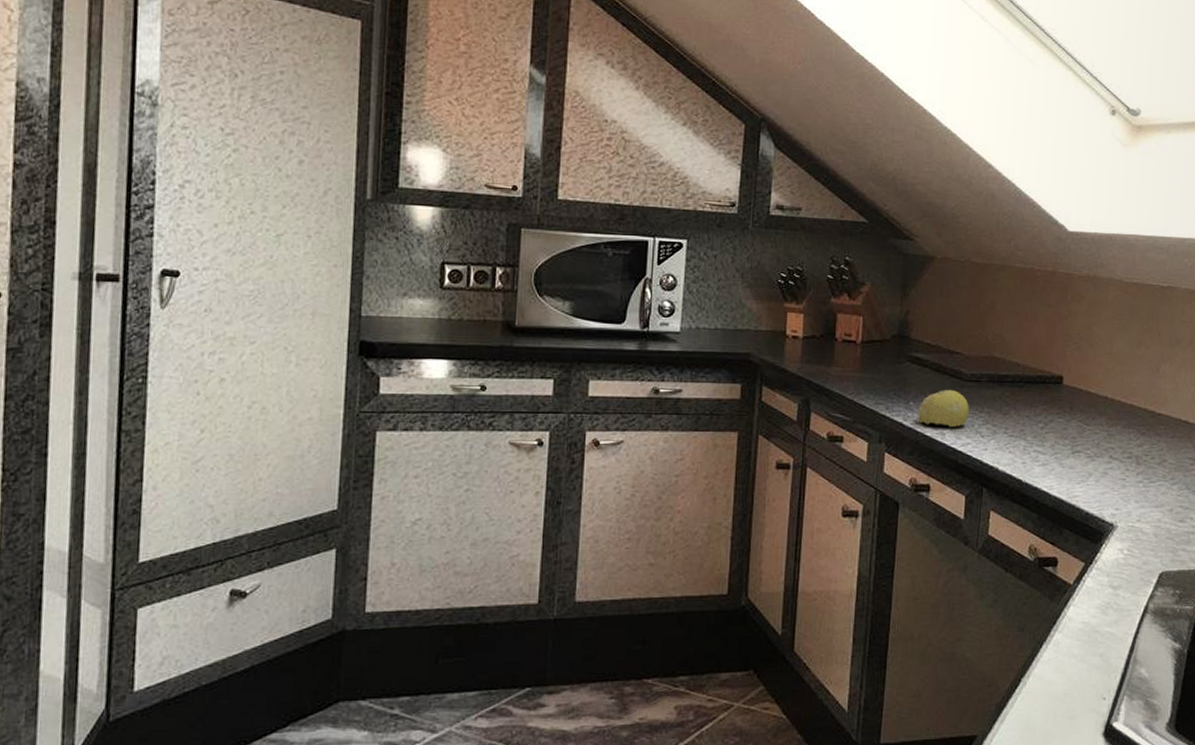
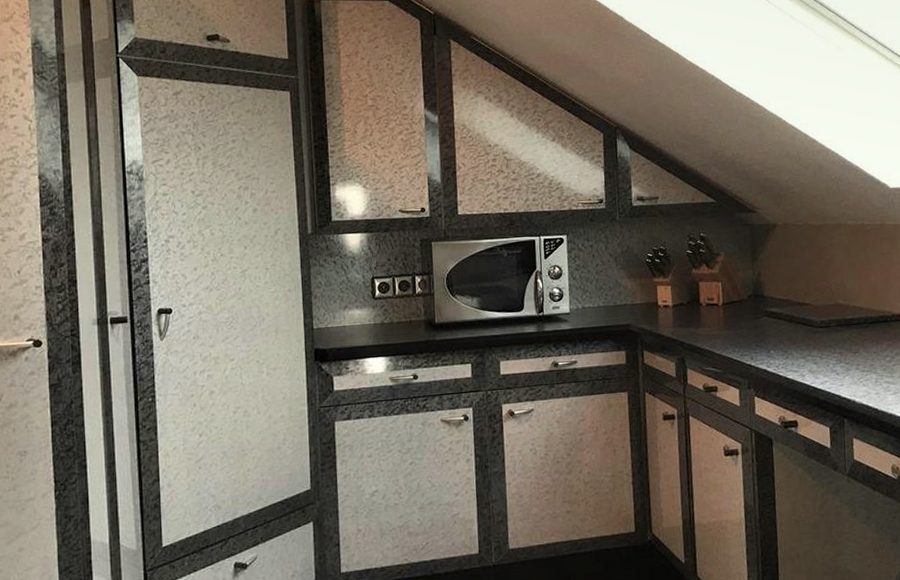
fruit: present [918,390,969,427] -> none [778,336,823,369]

